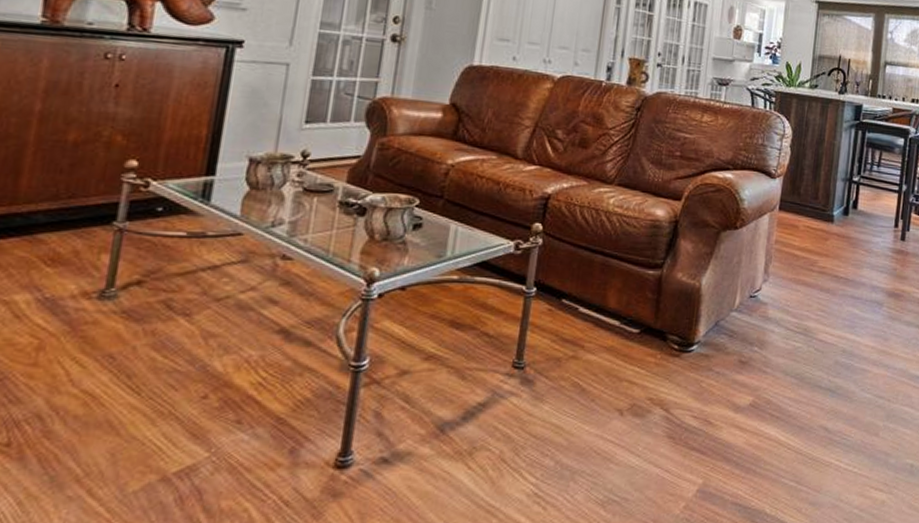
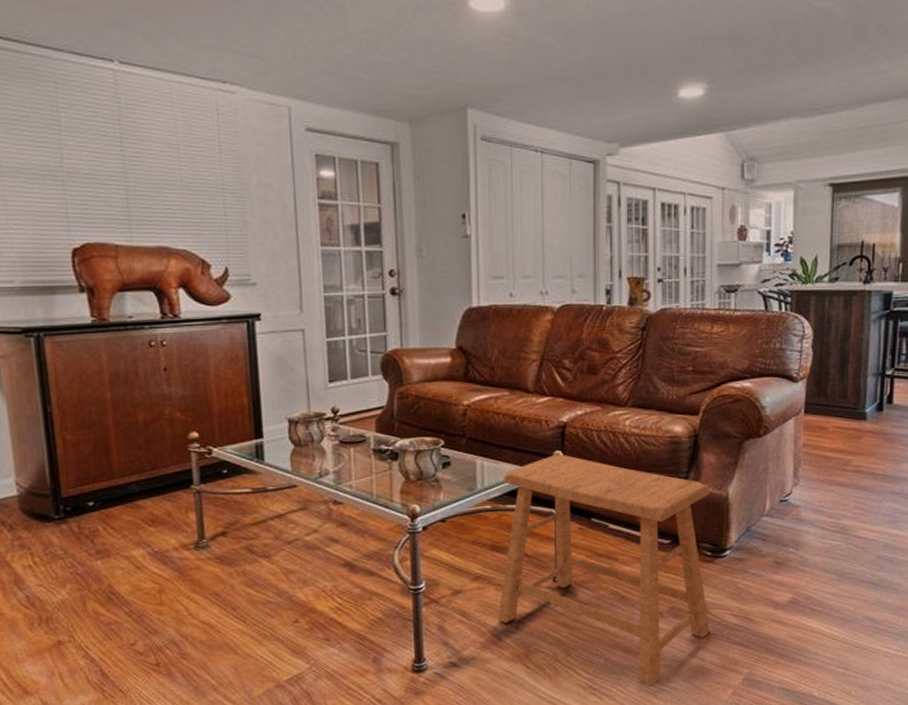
stool: none [444,227,684,495] -> present [497,455,711,686]

